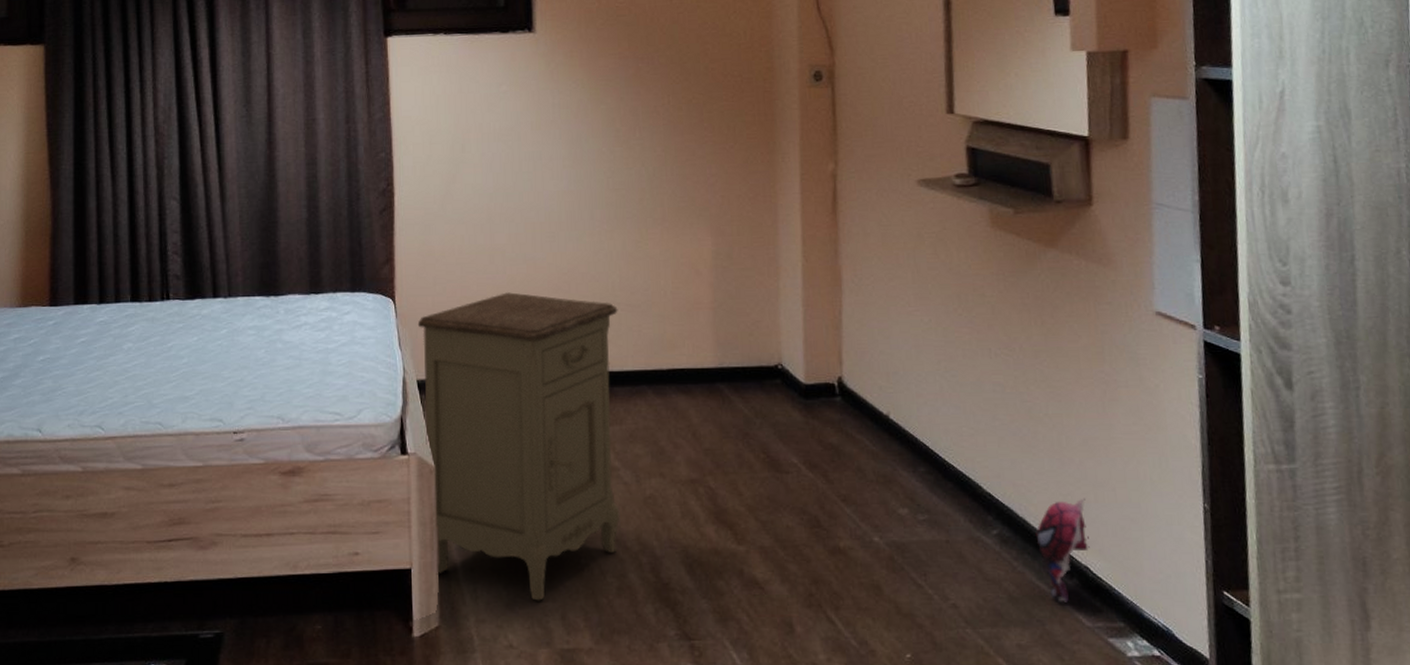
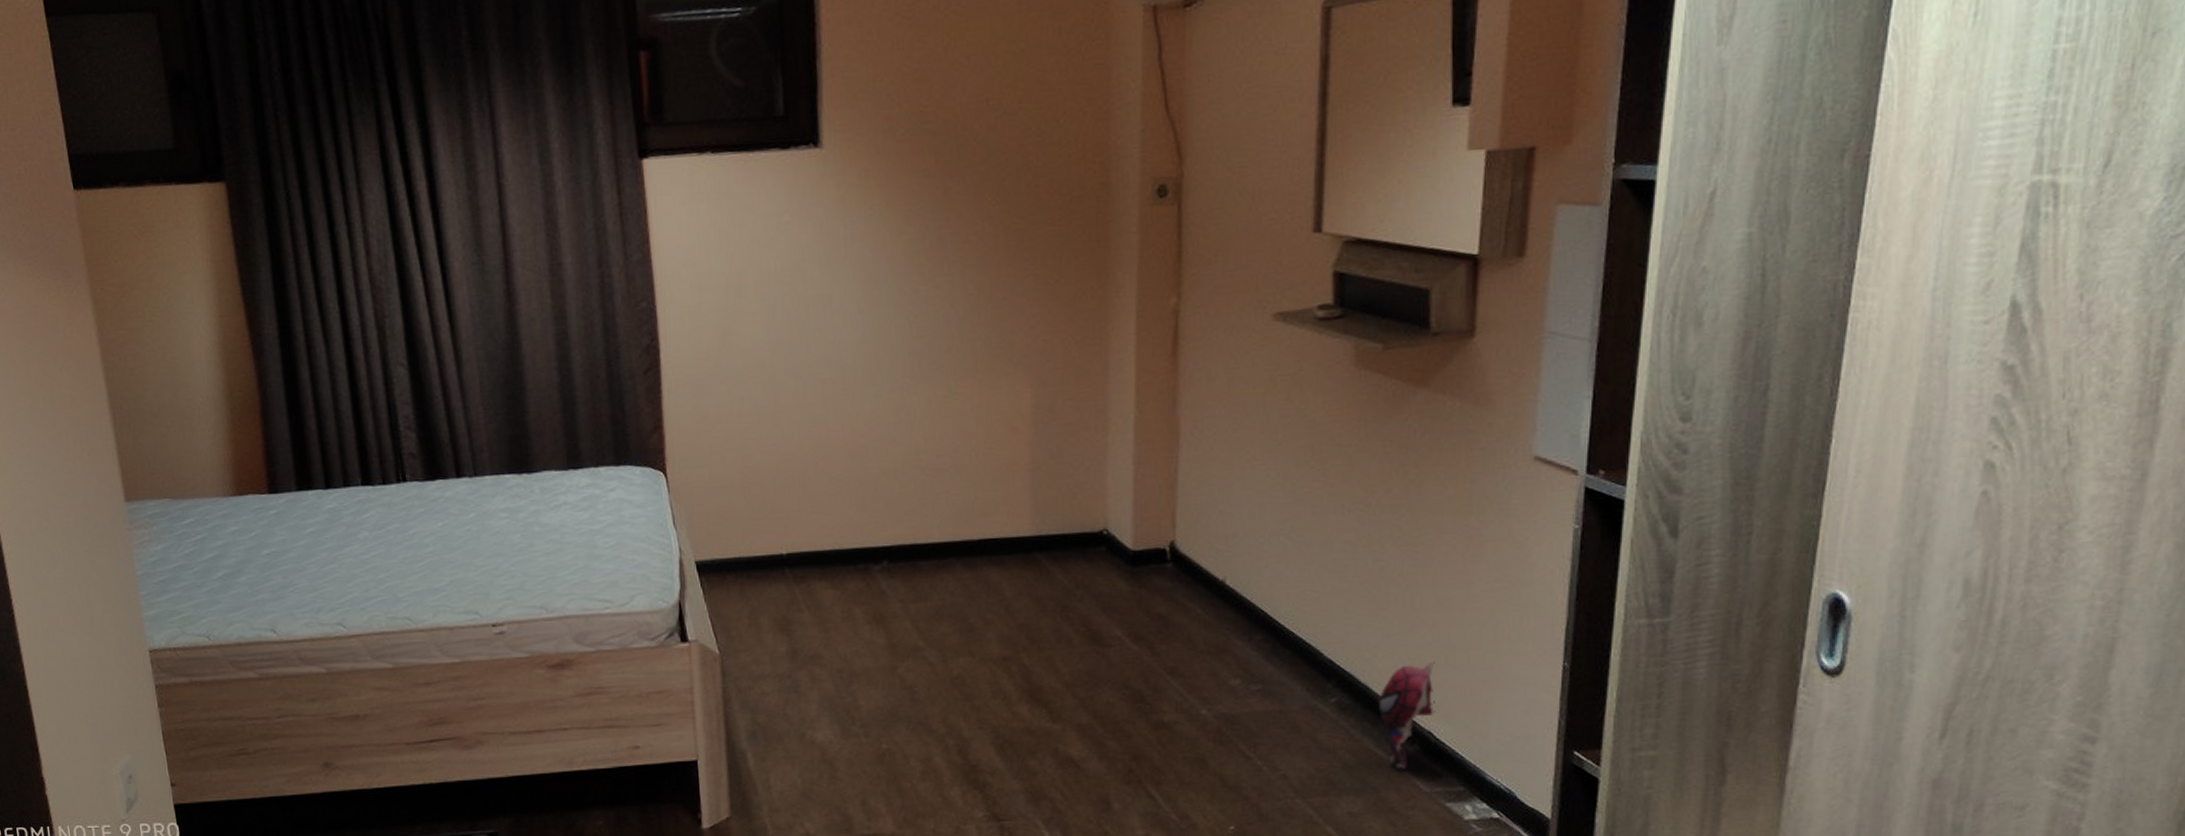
nightstand: present [417,292,620,601] -> none [693,460,925,788]

